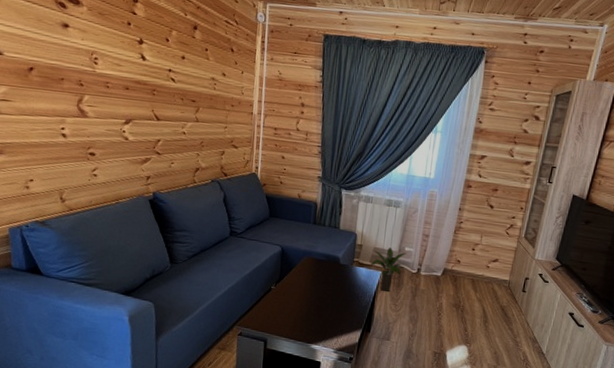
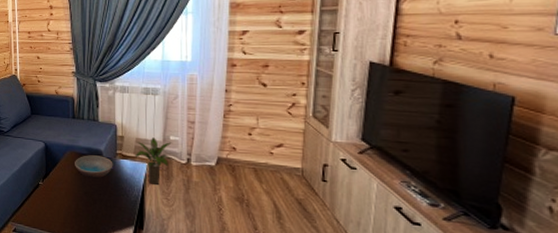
dish: none [311,261,349,284] -> present [75,155,113,179]

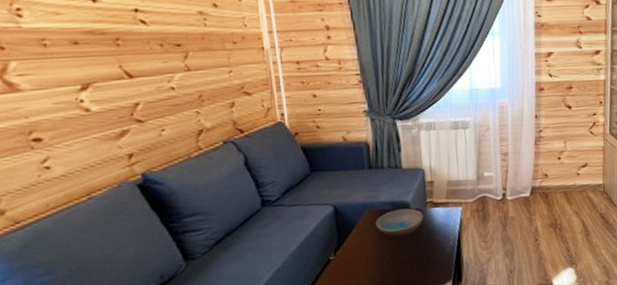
potted plant: present [134,137,172,185] -> none [447,177,486,229]

